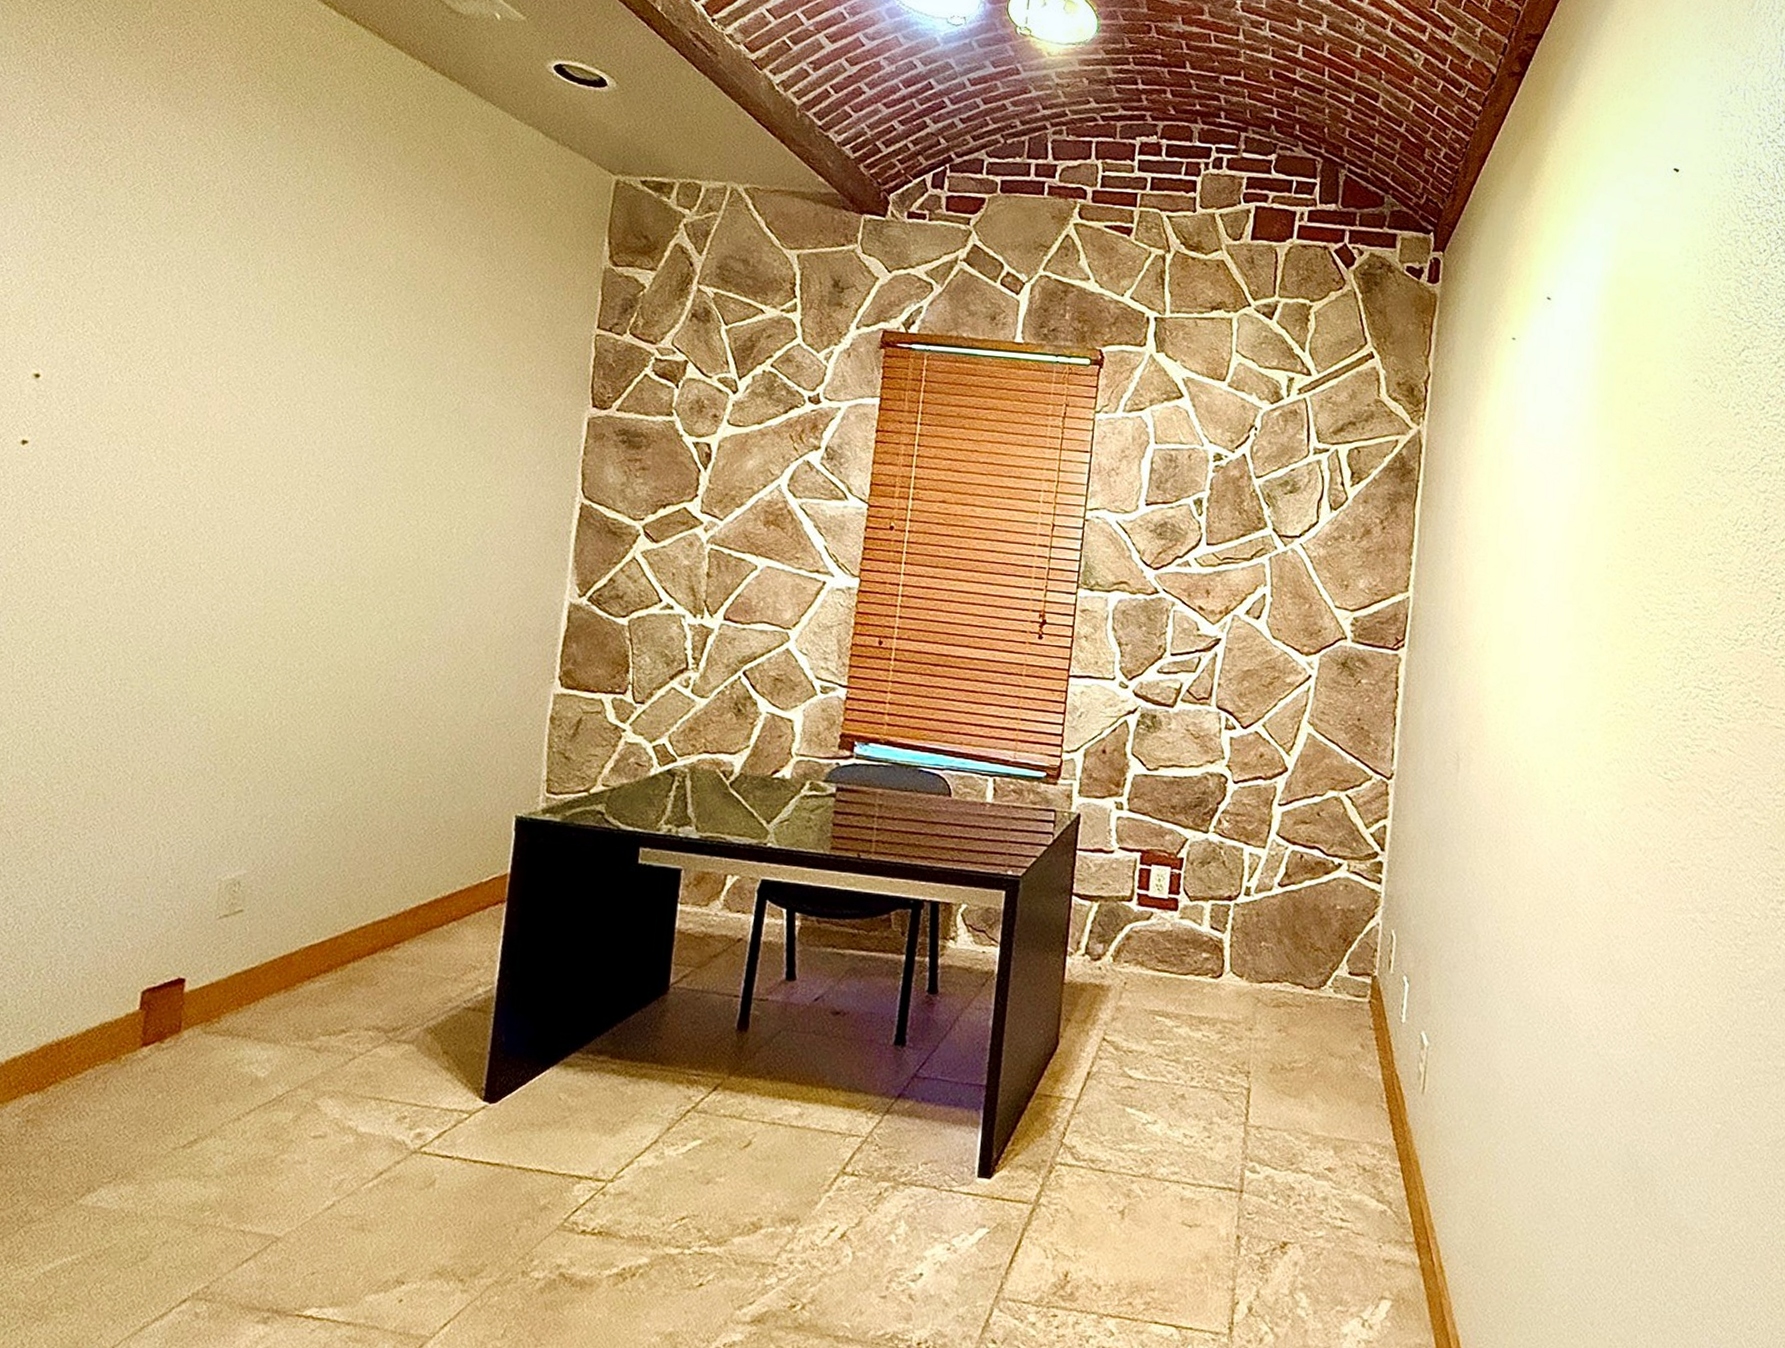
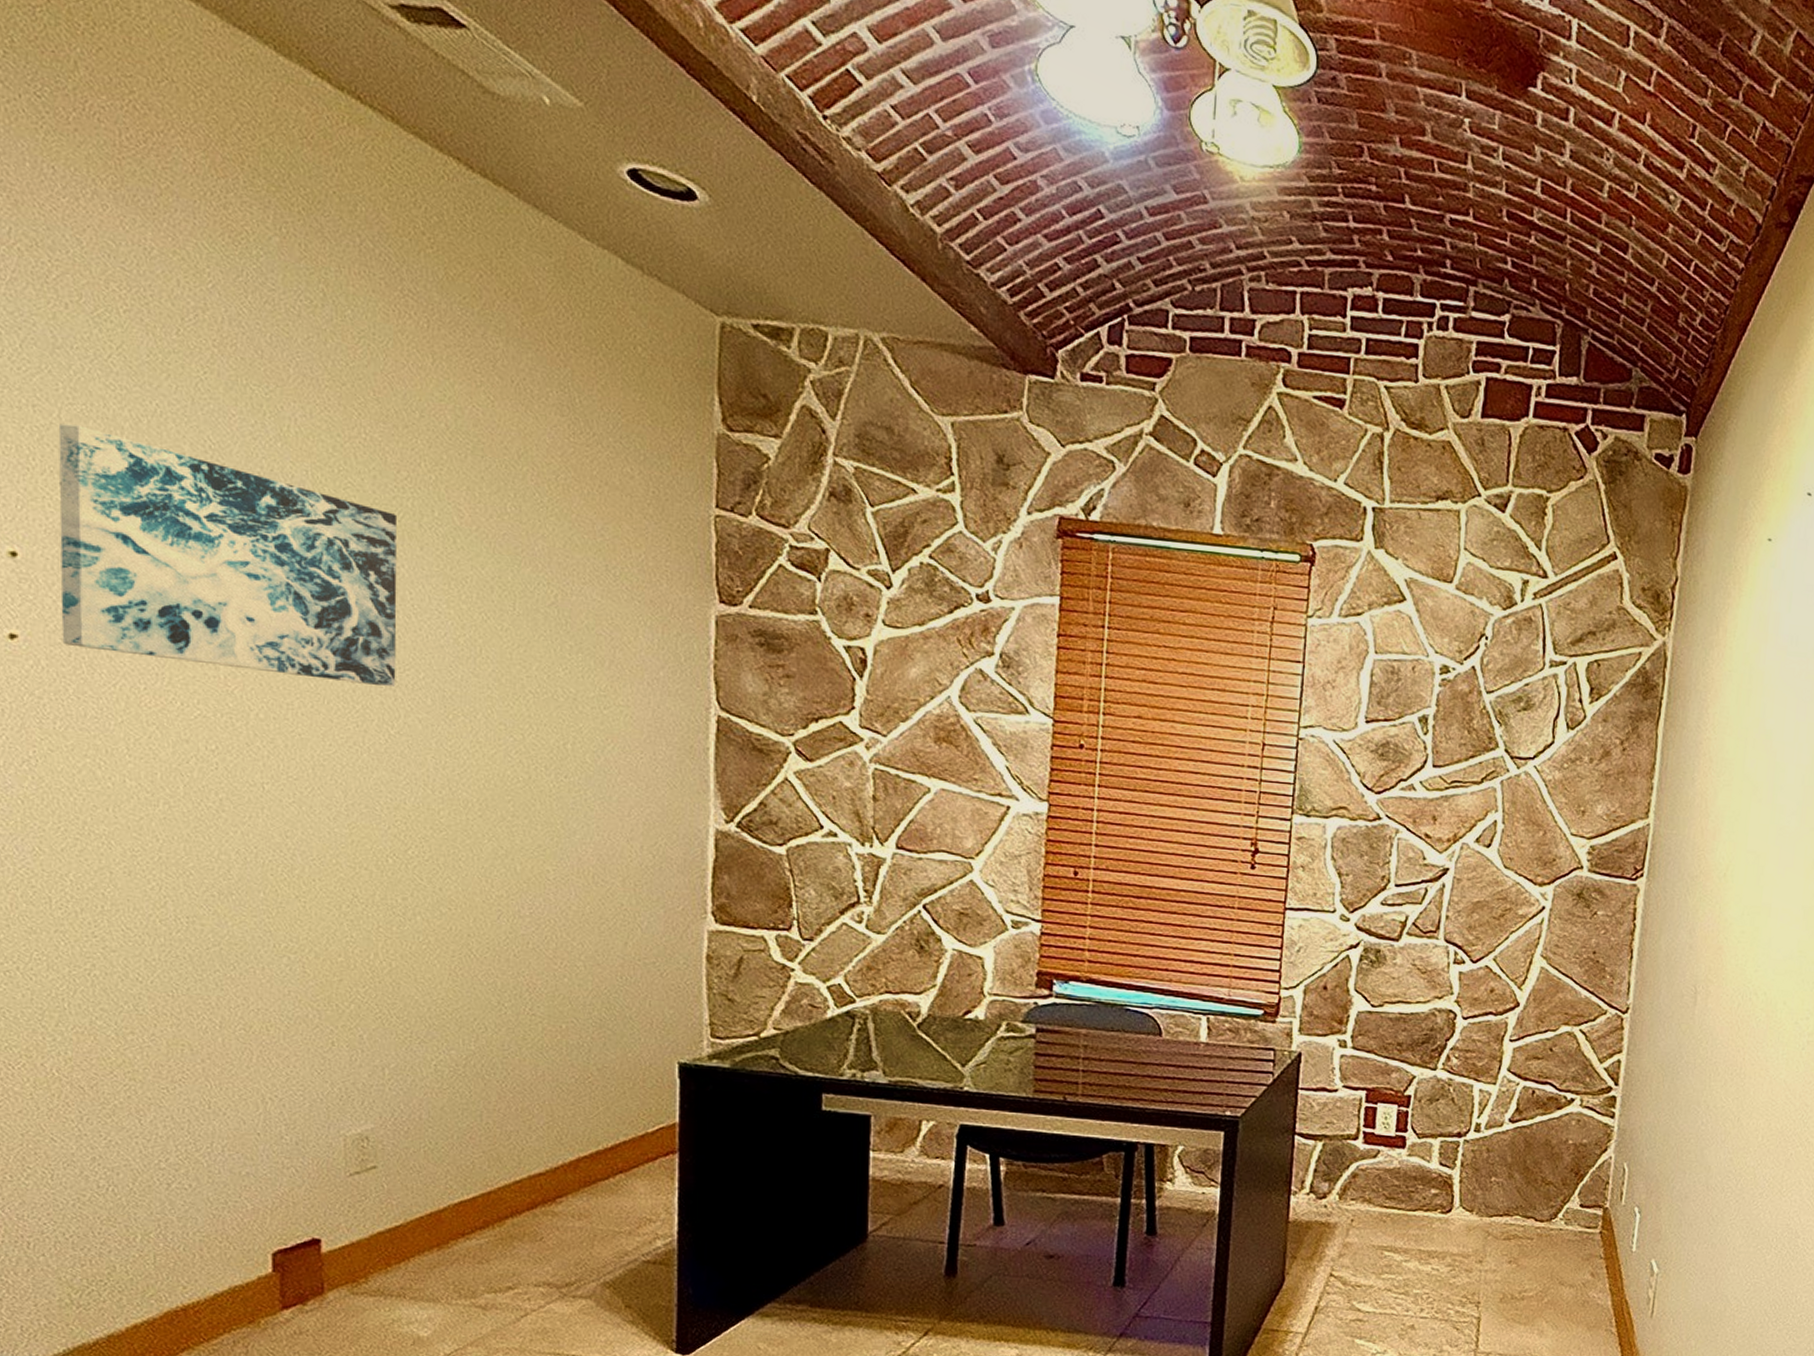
wall art: none [61,272,339,482] -> present [58,423,397,688]

